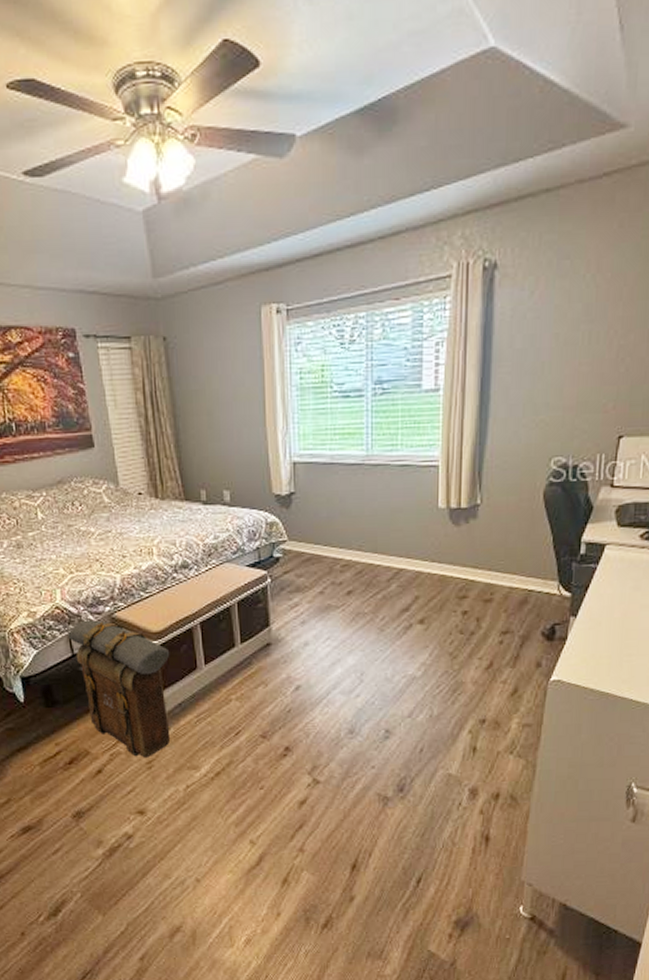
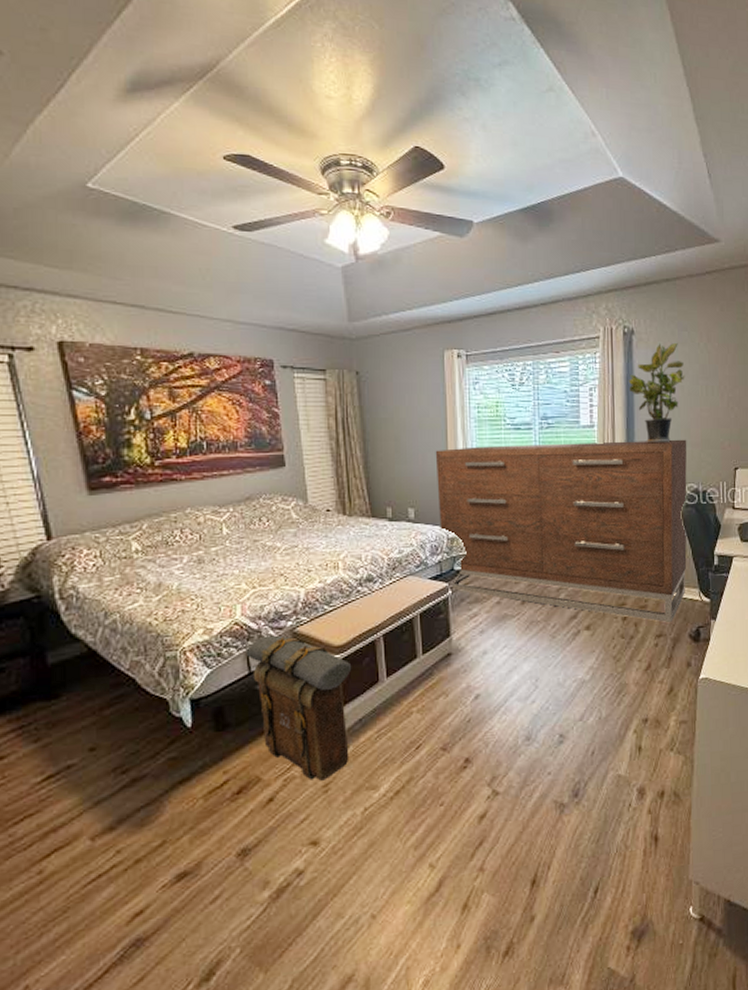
dresser: none [252,402,558,619] -> present [435,439,687,623]
potted plant: none [486,275,562,409] -> present [628,342,685,444]

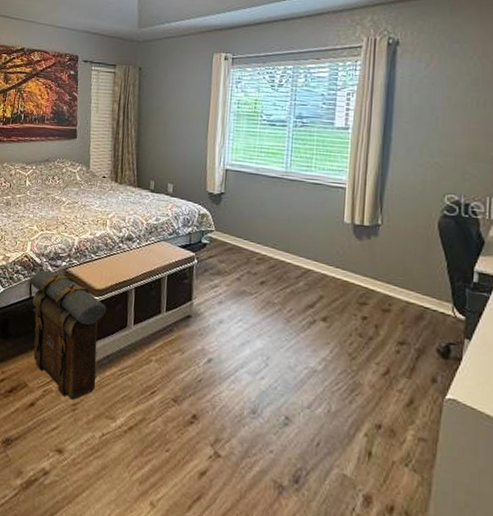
dresser: present [435,439,687,623] -> none [193,137,450,333]
potted plant: present [628,342,685,444] -> none [389,54,453,152]

